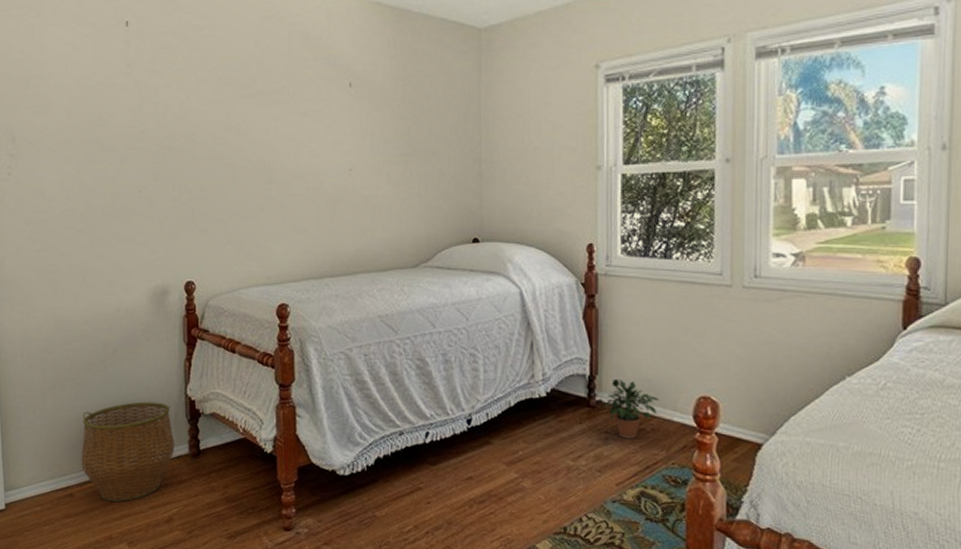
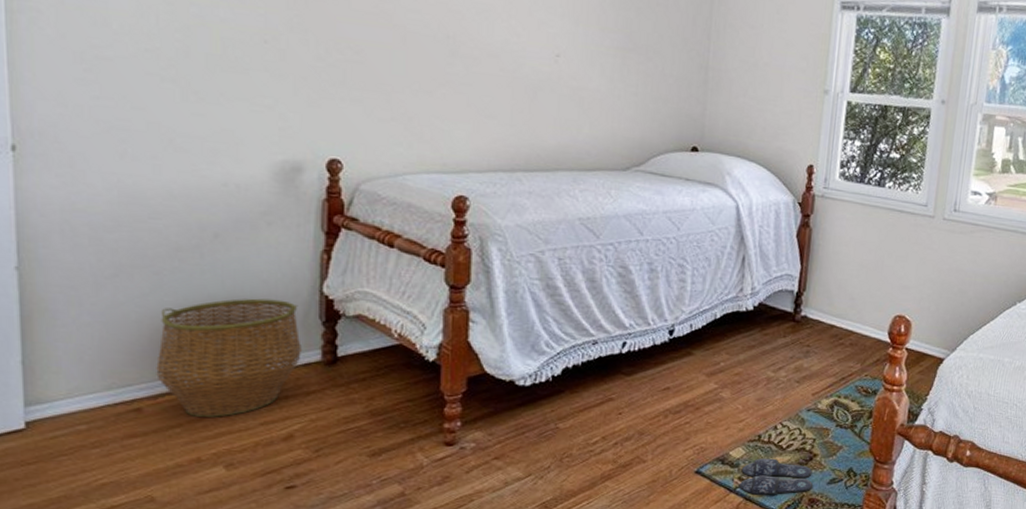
potted plant: present [605,378,659,439] -> none [810,295,860,353]

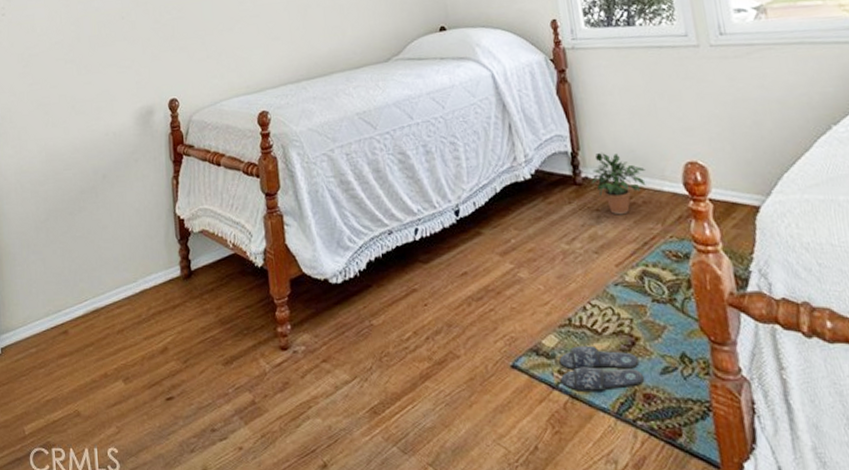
basket: present [156,298,301,417] -> none [74,224,167,335]
potted plant: none [810,295,860,353] -> present [591,152,646,215]

